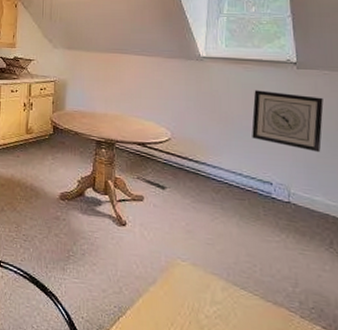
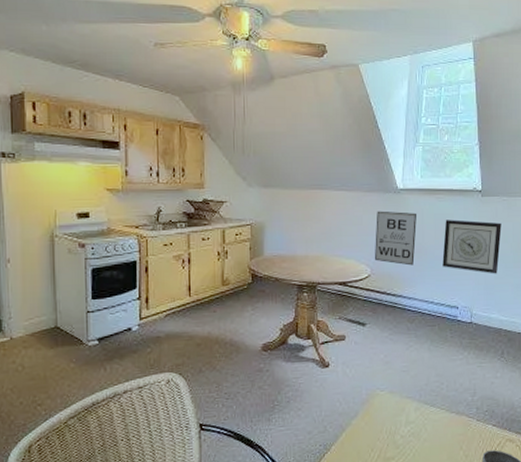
wall art: none [176,76,221,134] -> present [375,211,417,266]

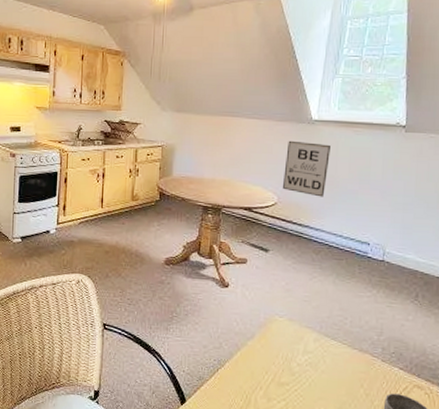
wall clock: present [442,220,502,274] -> none [355,154,426,214]

